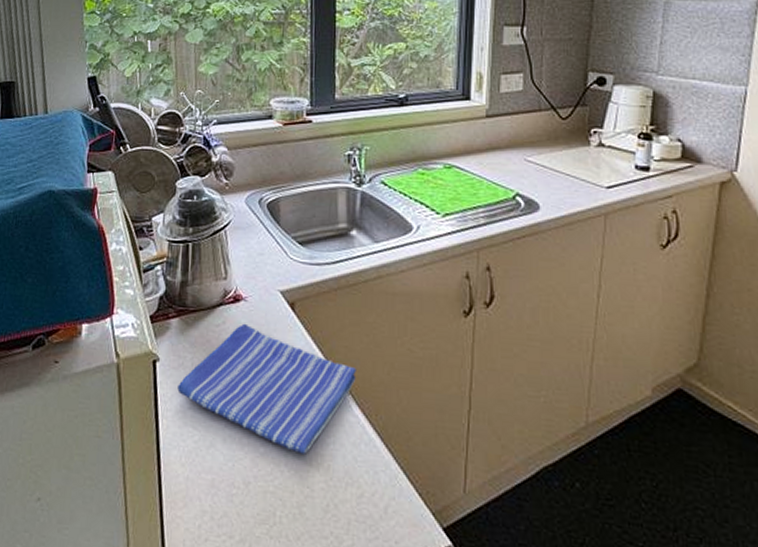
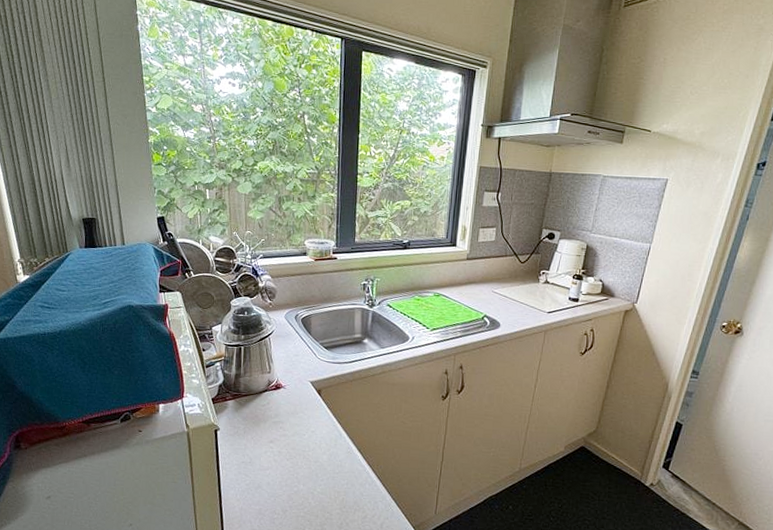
dish towel: present [177,323,357,455] -> none [233,404,365,492]

